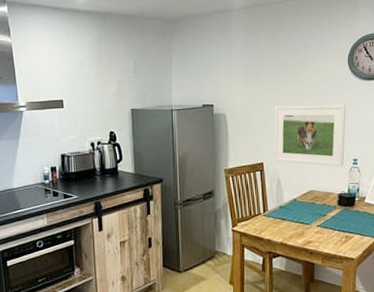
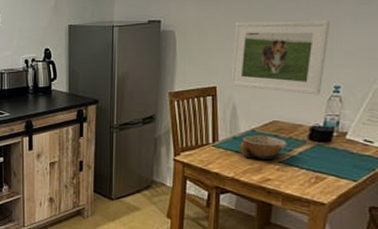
bowl: none [285,203,322,225] -> present [240,135,287,159]

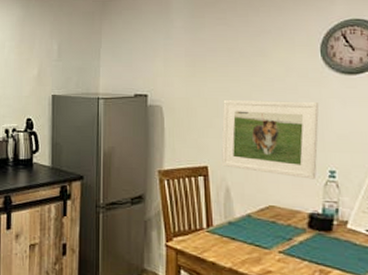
bowl: present [240,135,287,159] -> none [236,221,287,249]

